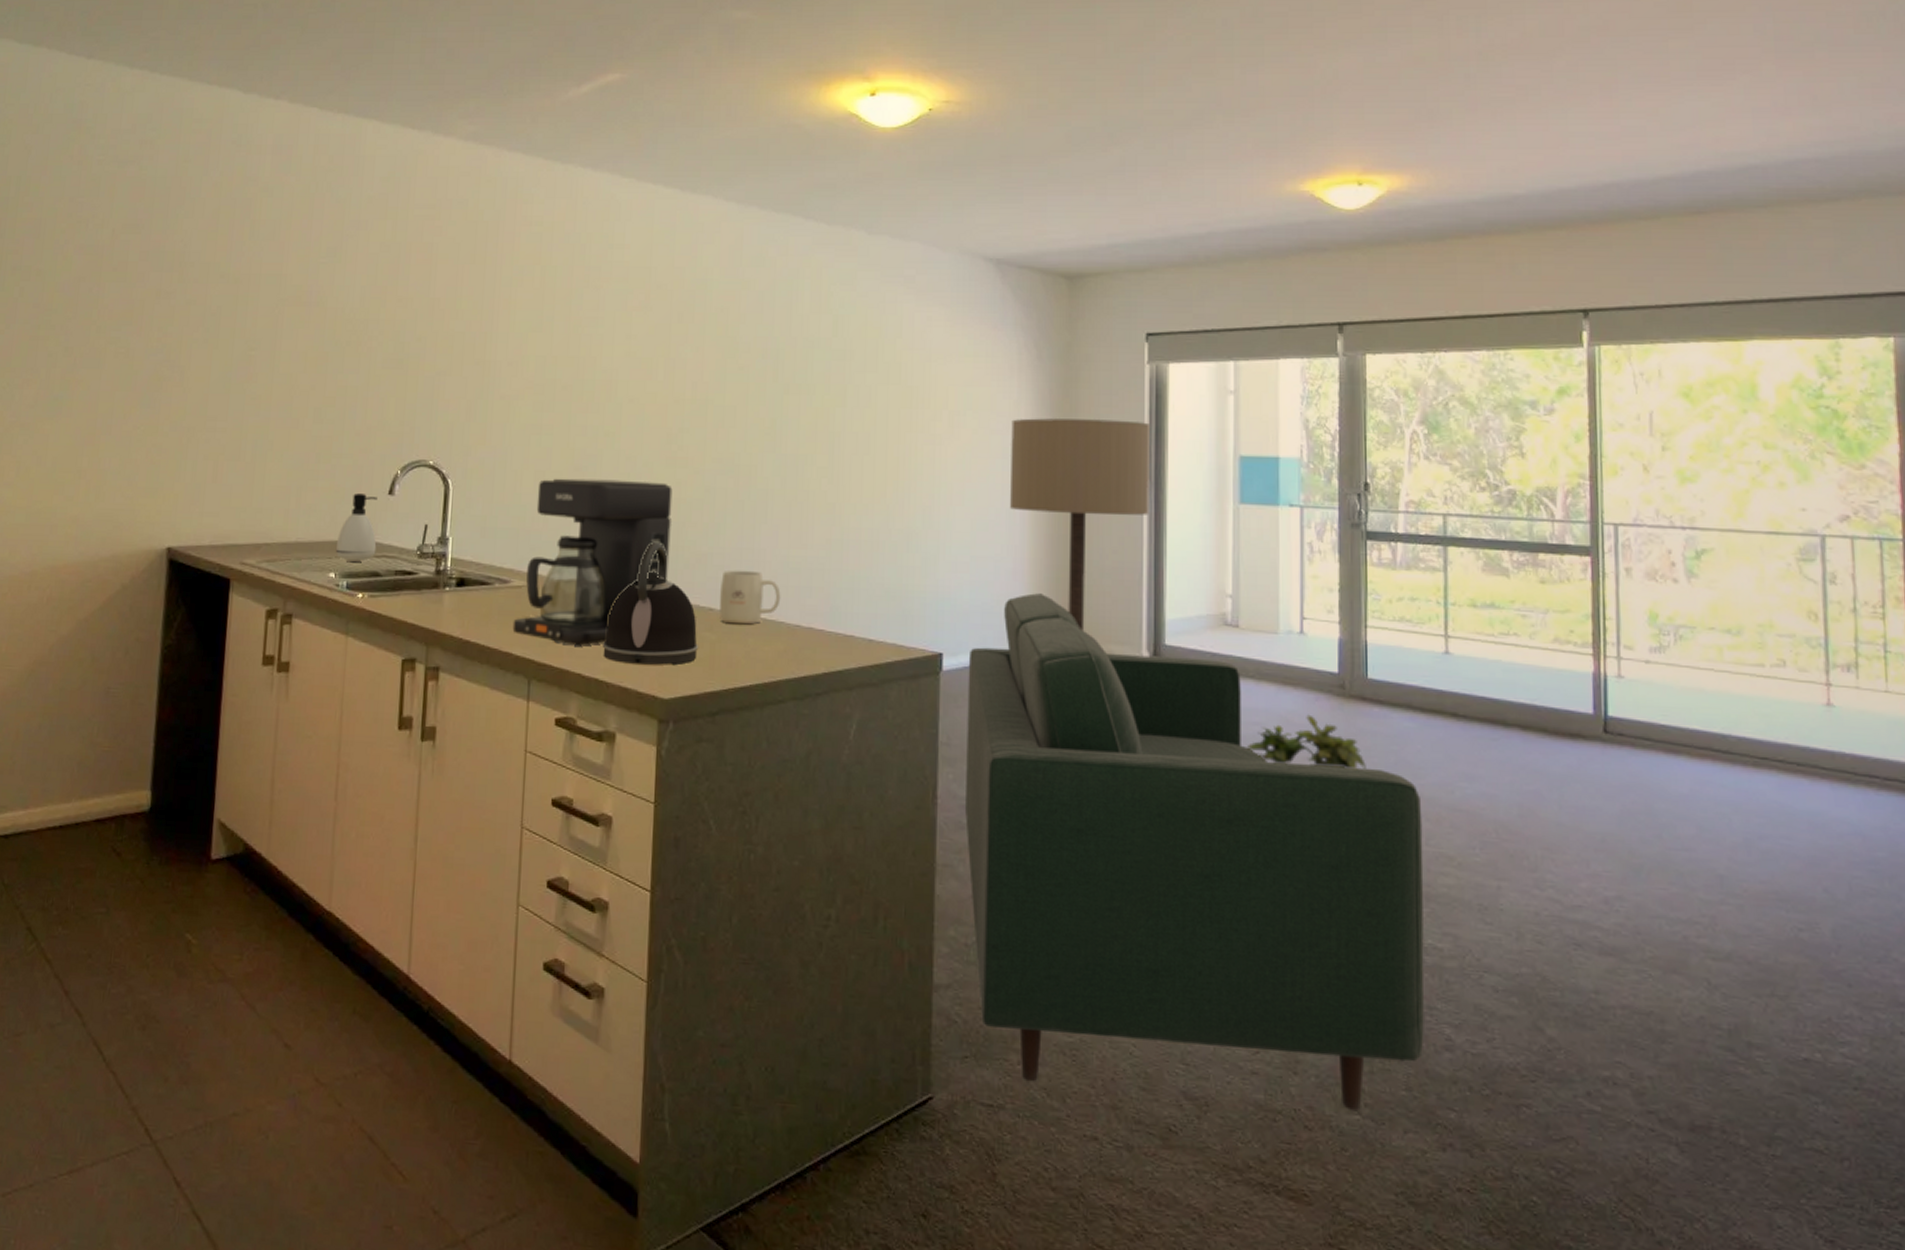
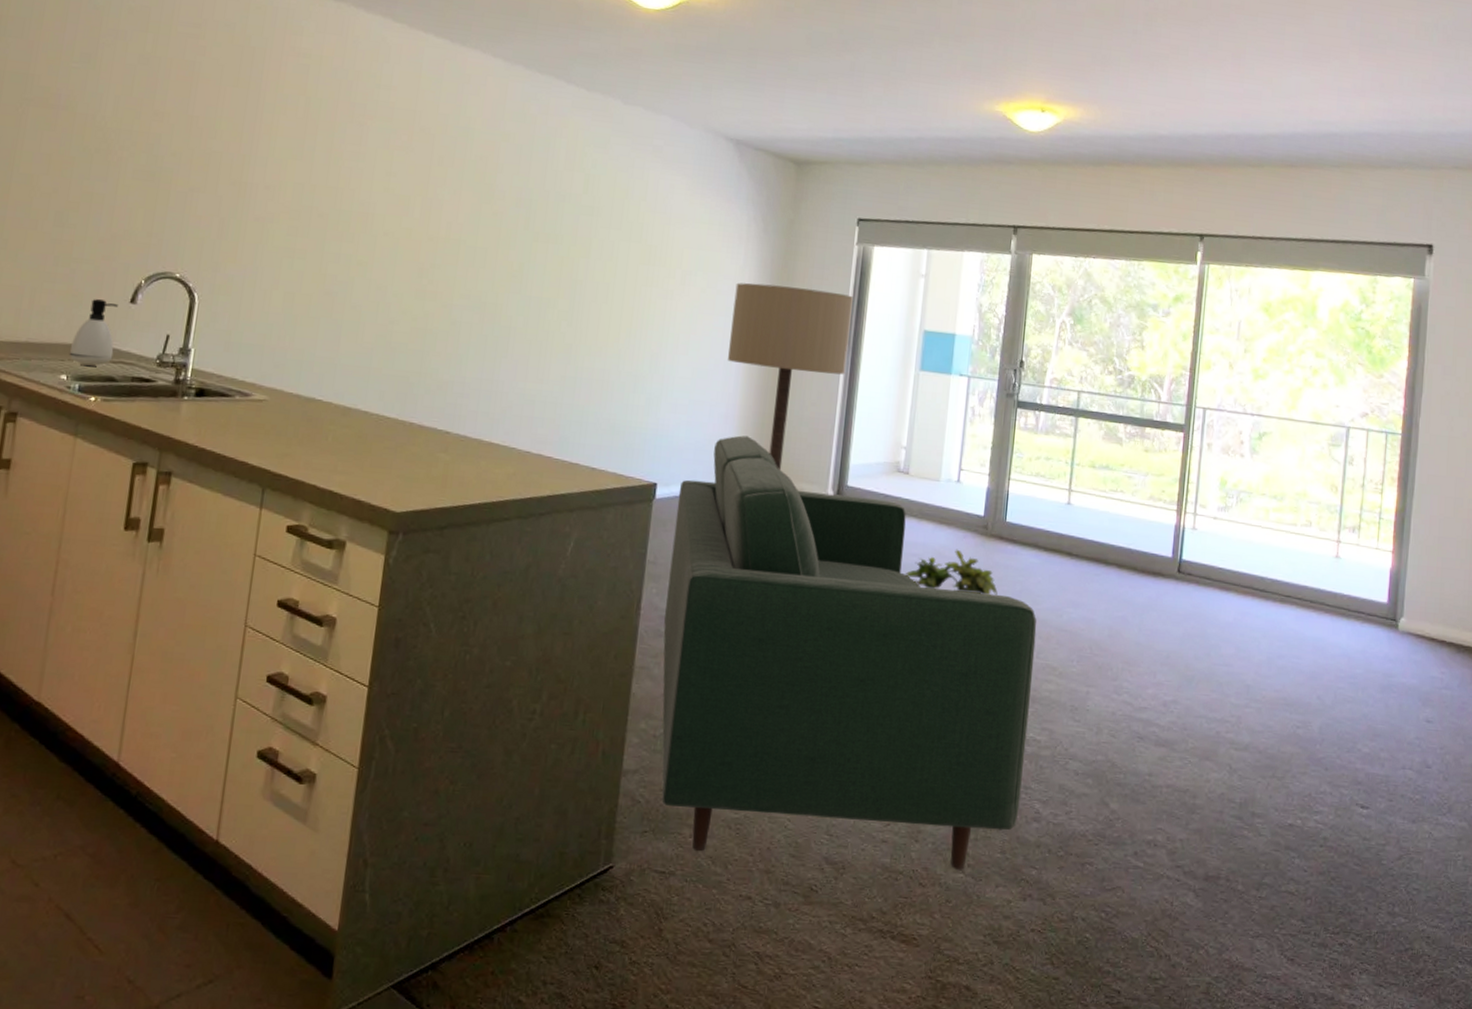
coffee maker: present [512,478,673,645] -> none [250,300,420,459]
kettle: present [602,541,699,666] -> none [339,367,434,482]
mug: present [719,570,781,625] -> none [455,398,515,449]

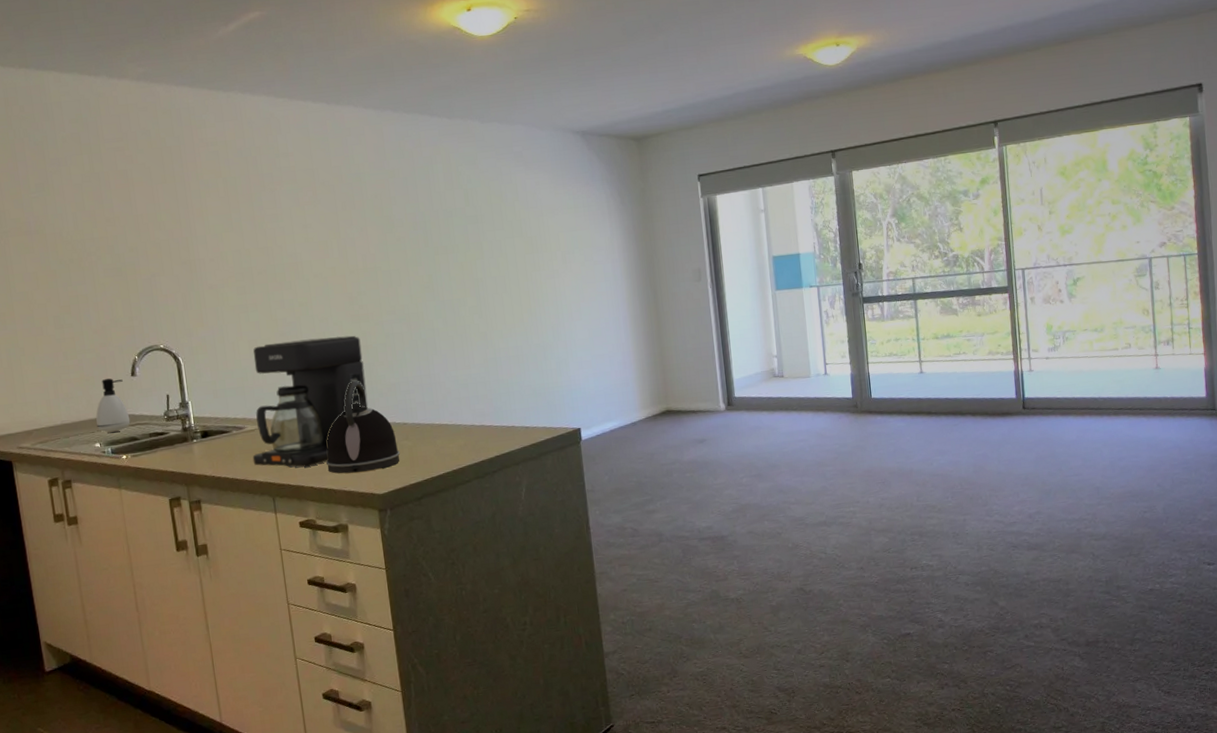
coffee maker: none [250,300,420,459] -> present [252,335,369,467]
kettle: none [339,367,434,482] -> present [325,380,401,474]
sofa: present [661,435,1037,870] -> none [599,375,926,702]
floor lamp: present [728,282,853,470] -> none [608,241,714,397]
potted plant: present [905,549,998,595] -> none [796,428,876,465]

